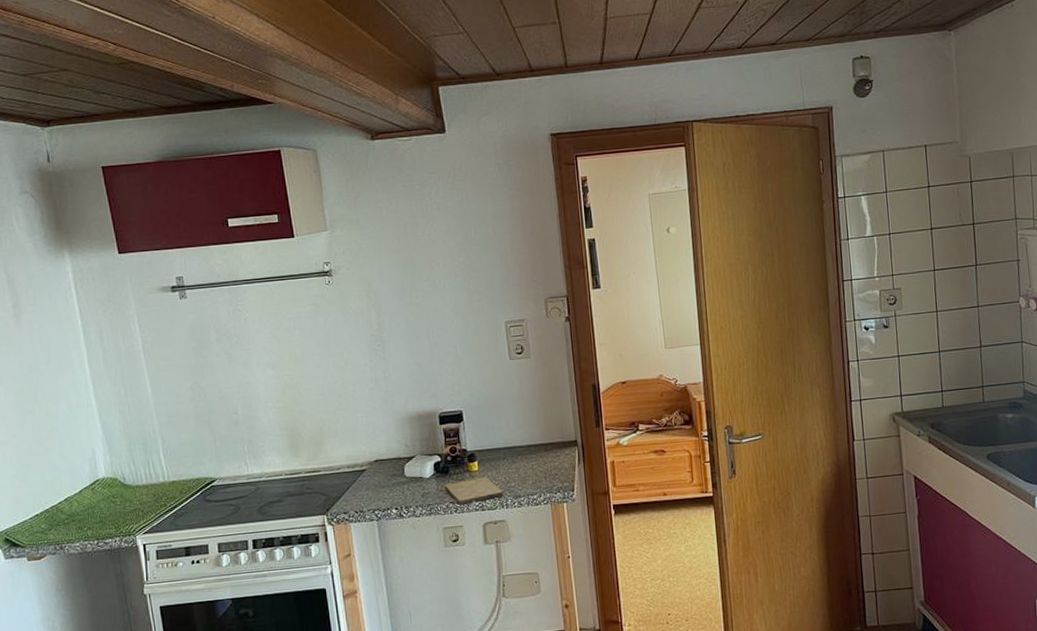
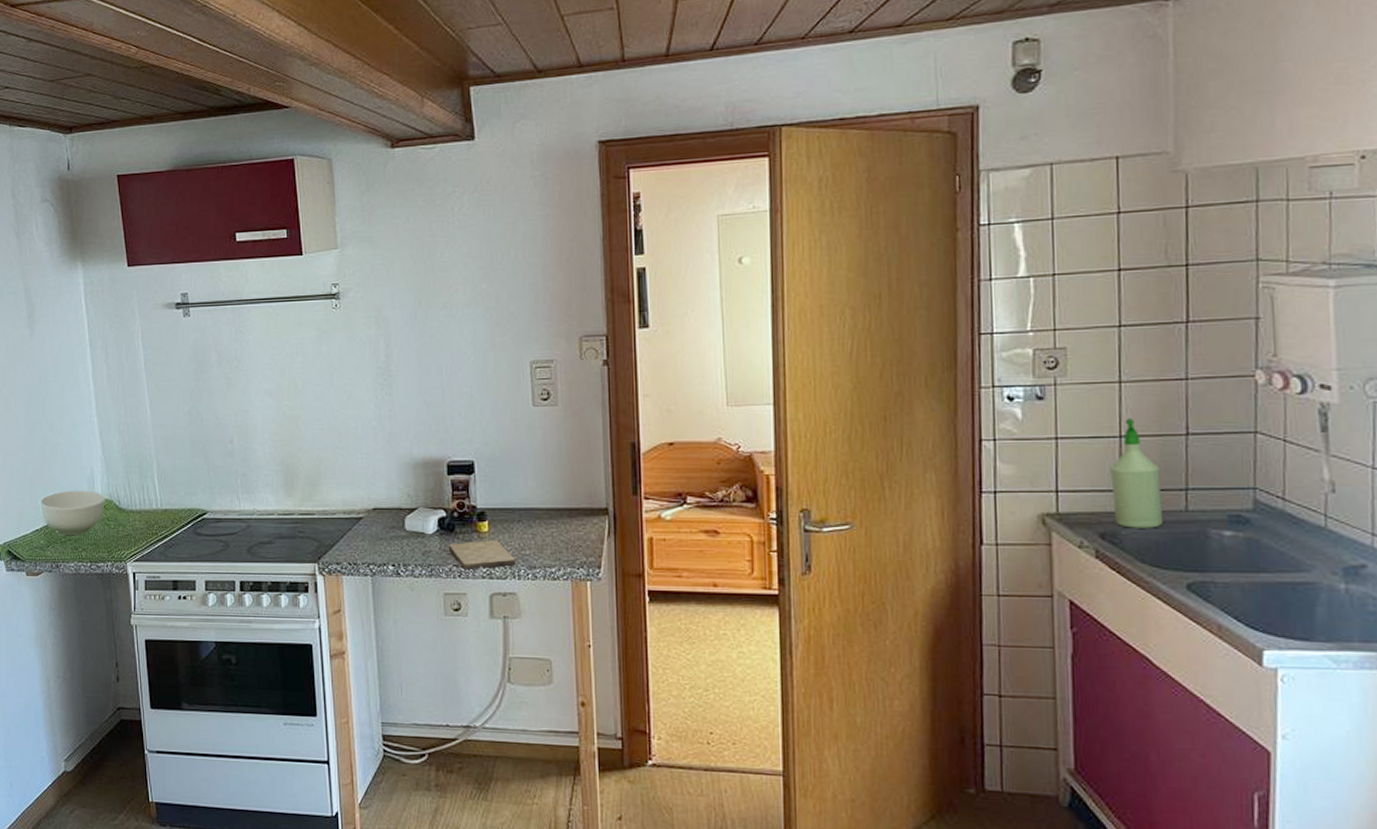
bowl: none [38,471,110,517] -> present [40,490,106,535]
spray bottle: none [934,338,970,419] -> present [1110,418,1164,528]

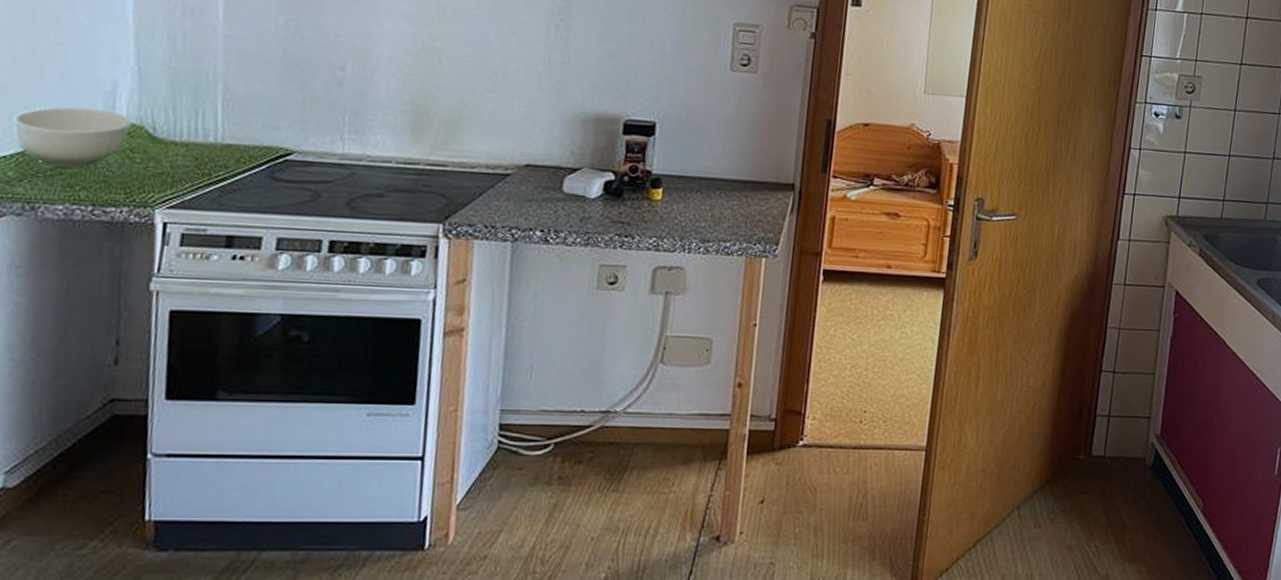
cutting board: present [448,540,516,571] -> none [612,208,688,241]
spray bottle: present [1110,418,1164,528] -> none [1216,141,1252,233]

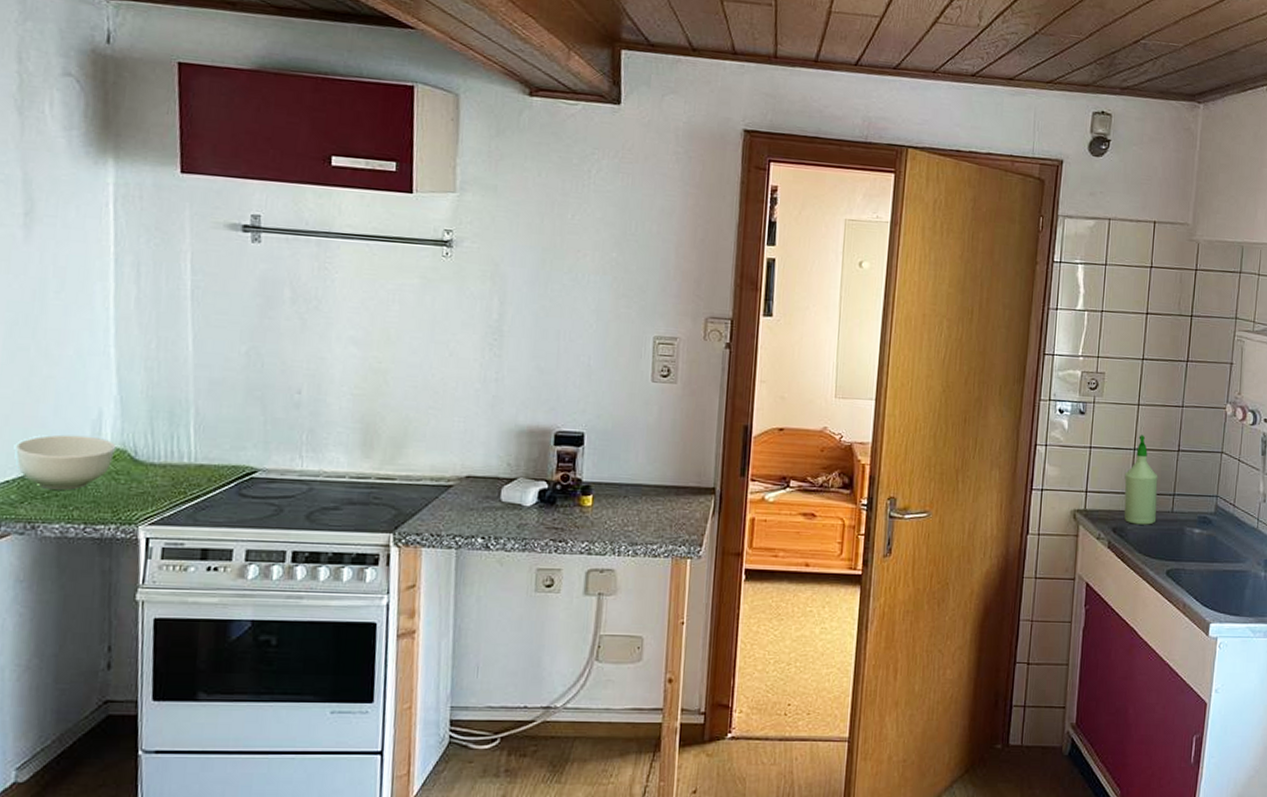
spray bottle: none [1216,141,1252,233] -> present [1124,435,1158,525]

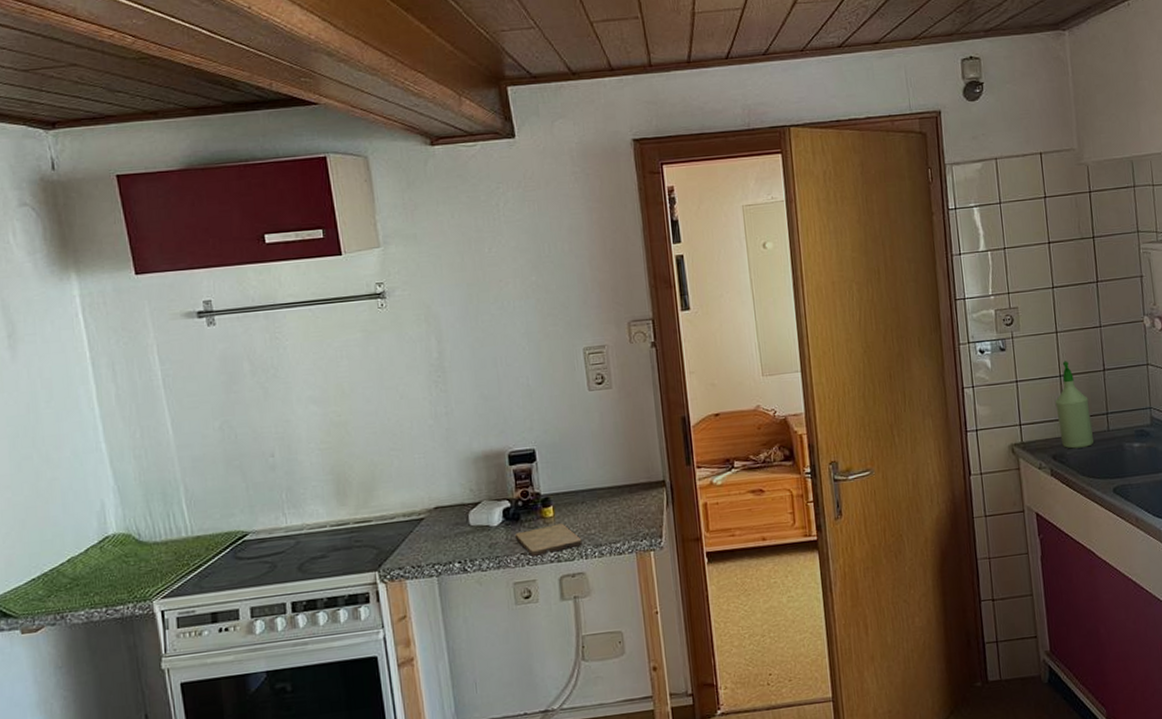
bowl: present [15,434,117,490] -> none [35,526,122,581]
cutting board: none [546,514,617,545] -> present [514,523,582,558]

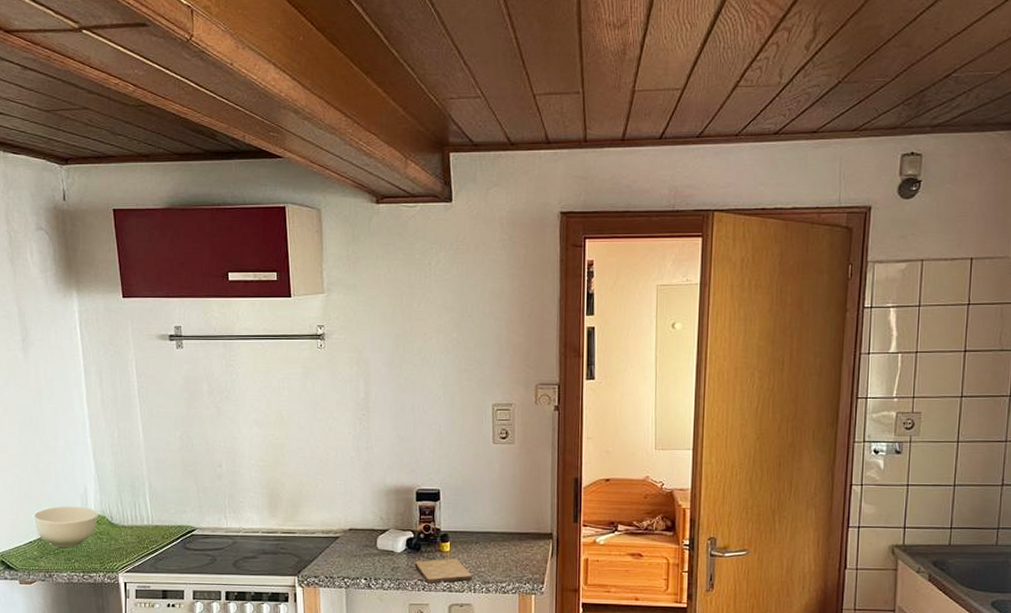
bowl: none [35,526,122,581] -> present [34,506,99,547]
spray bottle: present [1055,361,1095,449] -> none [944,471,981,558]

